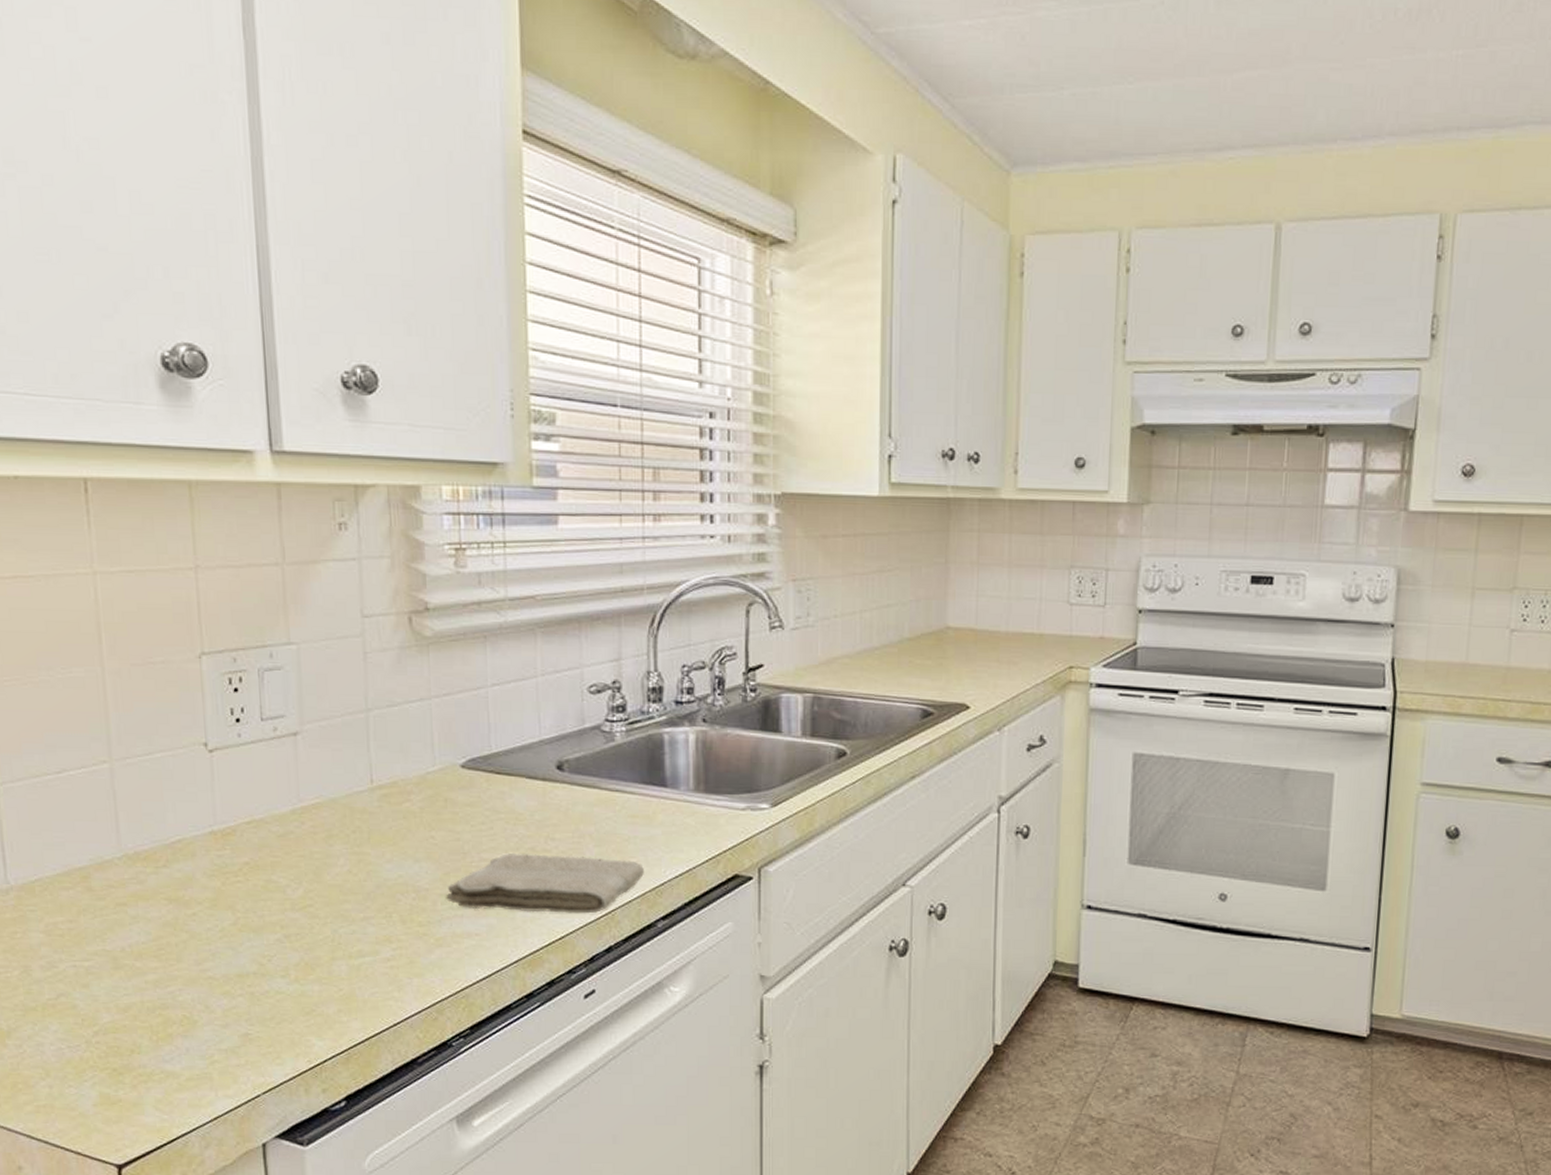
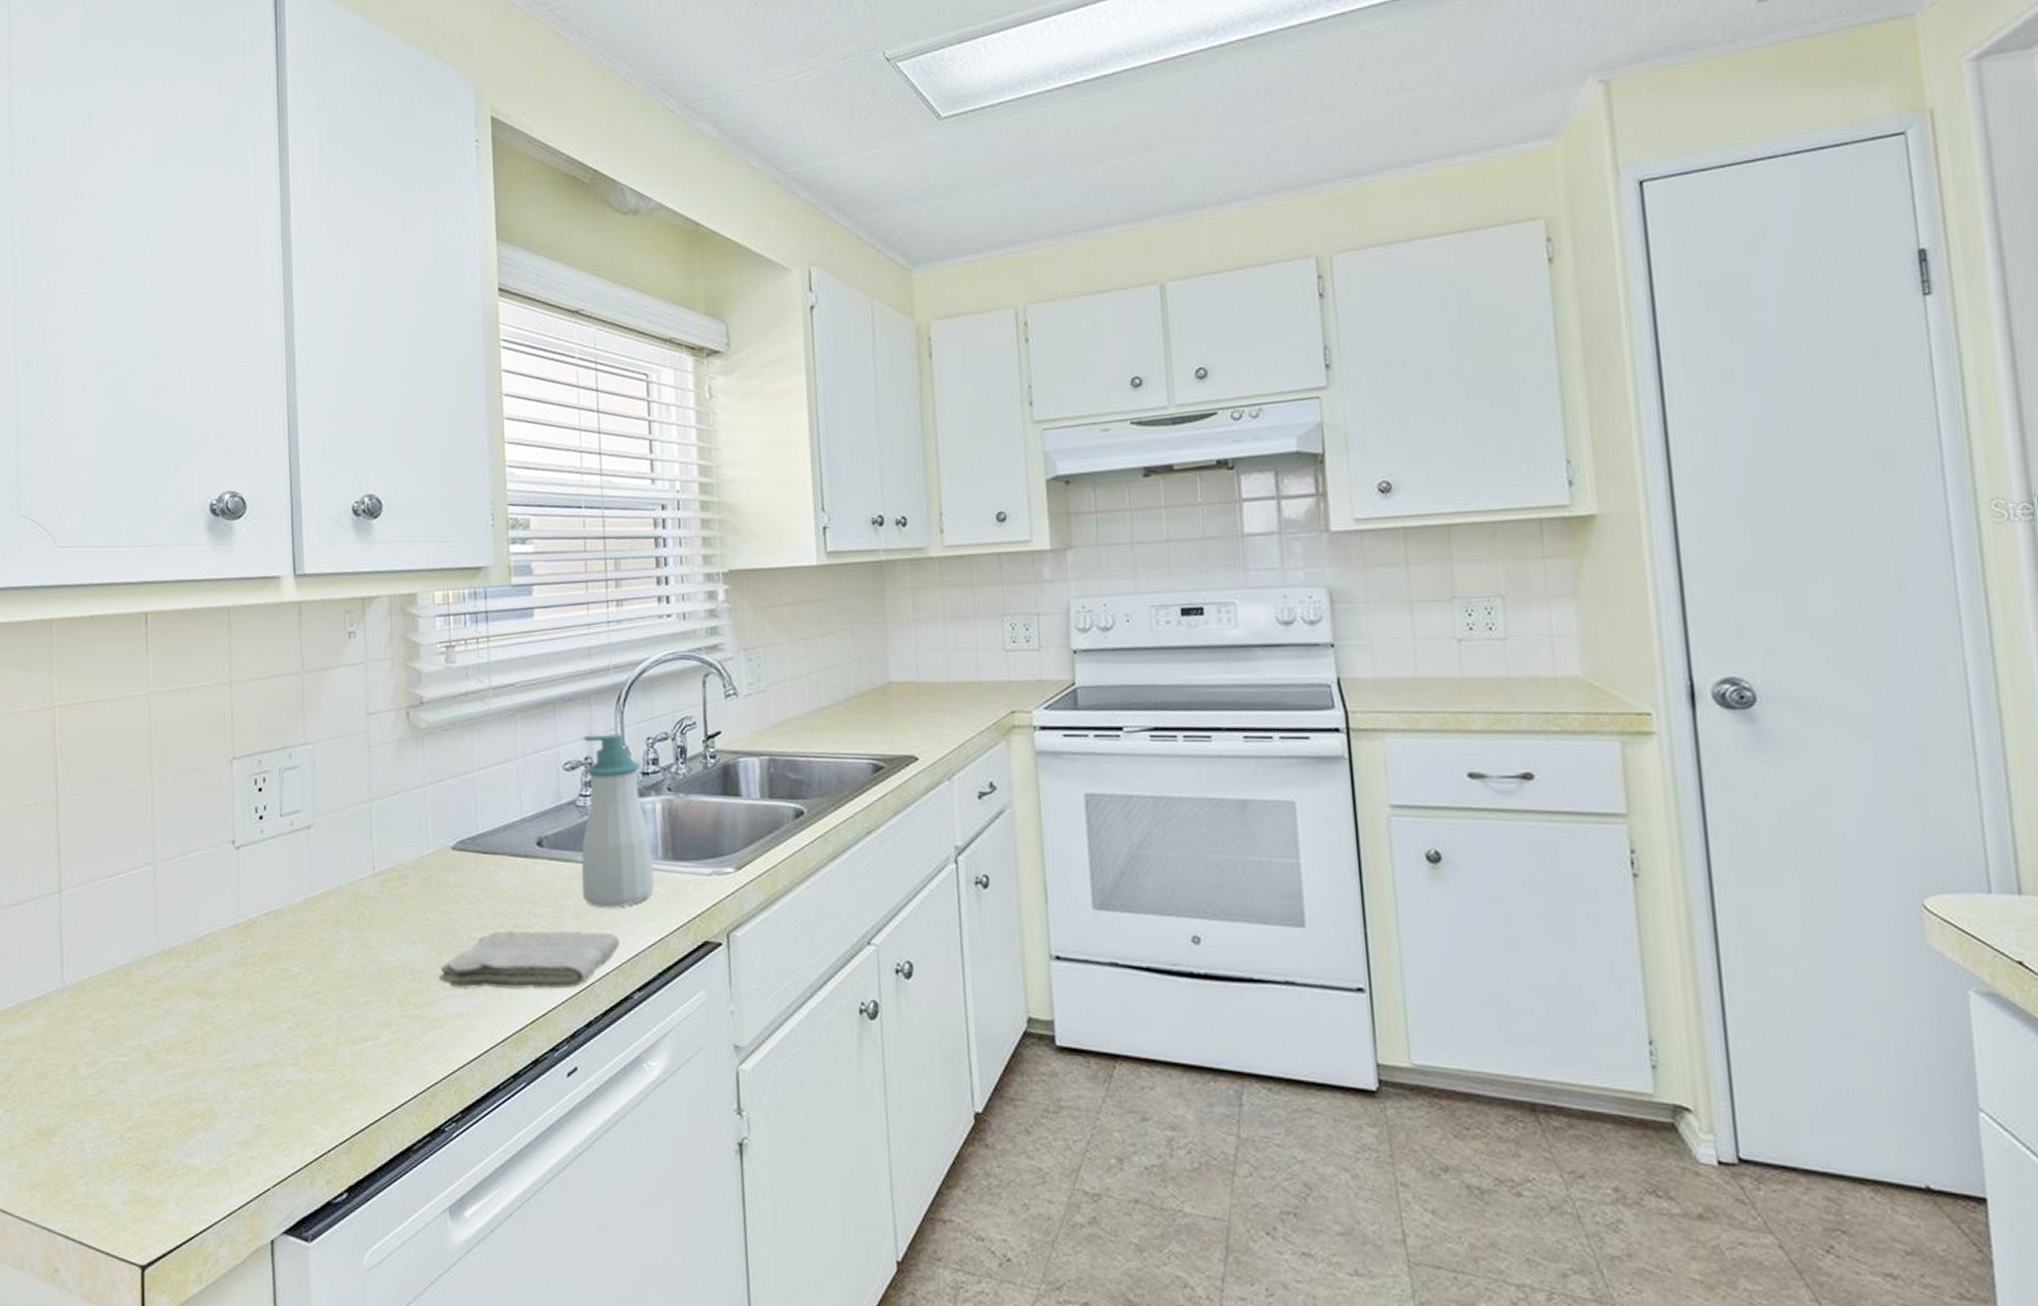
soap bottle: none [605,658,684,837] -> present [581,733,654,908]

